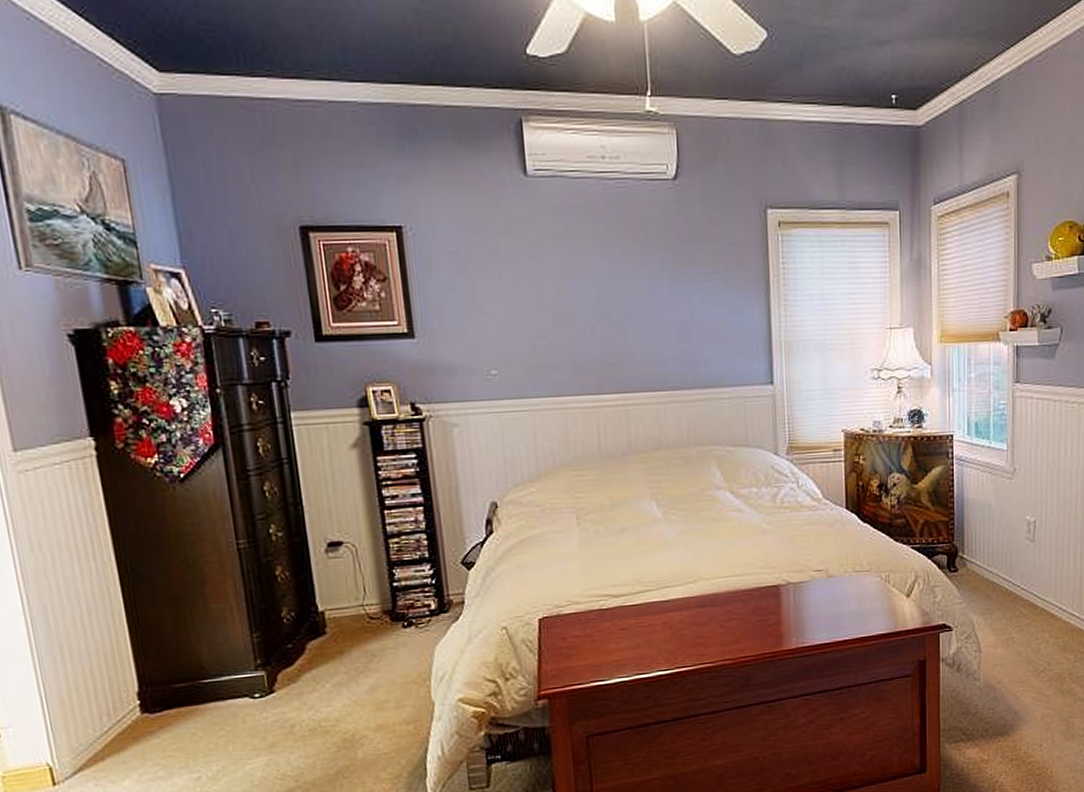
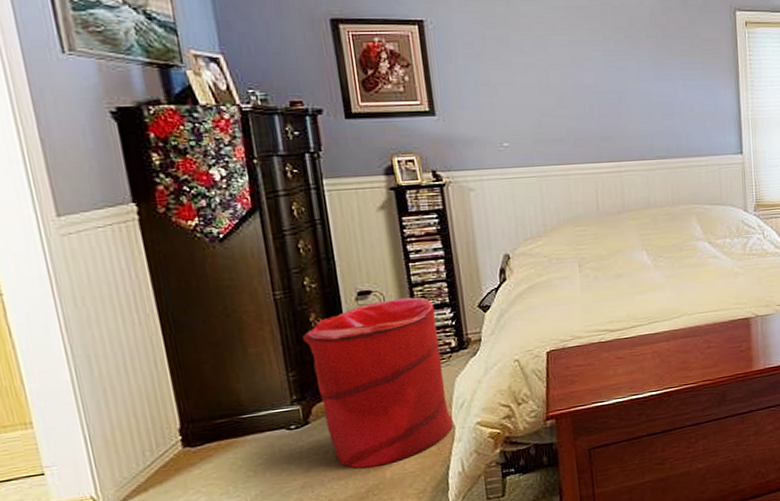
laundry hamper: none [268,550,433,747] -> present [302,297,454,469]

